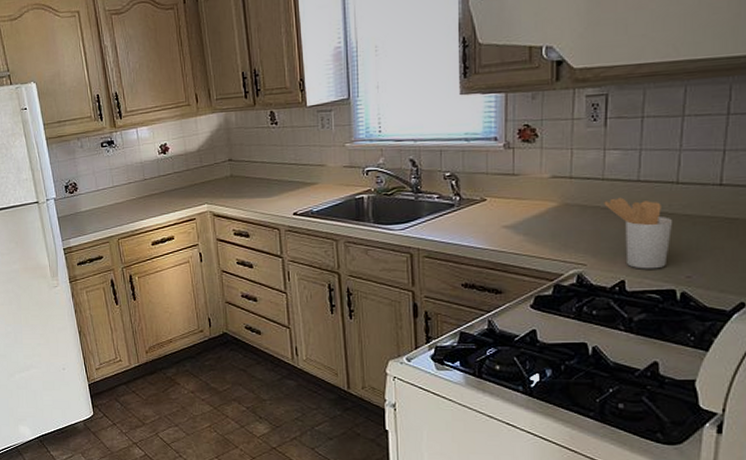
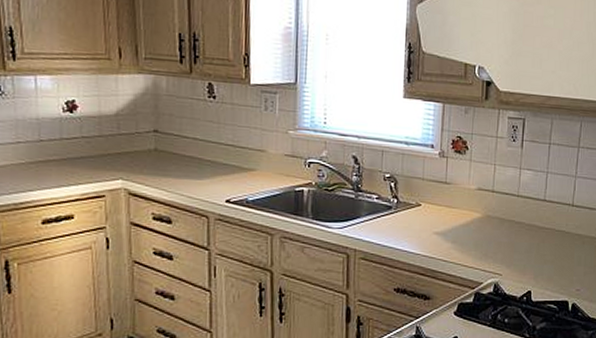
utensil holder: present [604,197,672,269] -> none [518,214,568,282]

